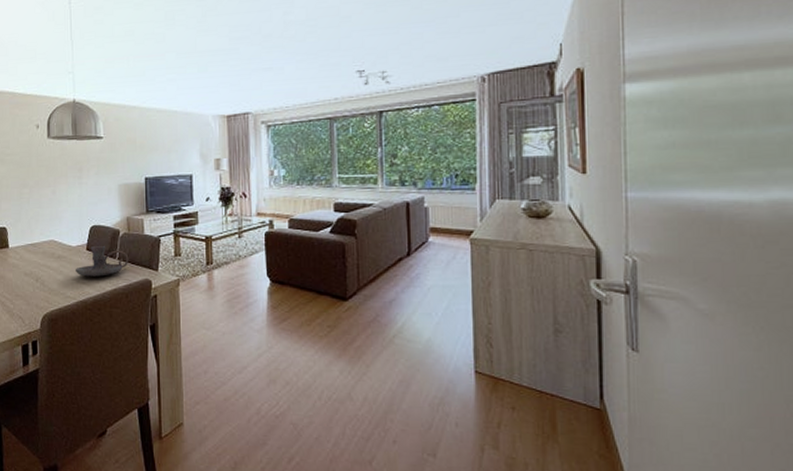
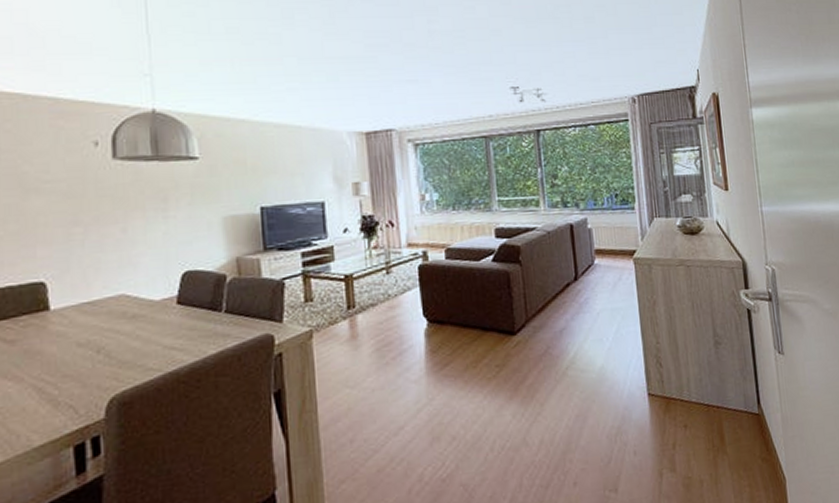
candle holder: present [76,245,129,277] -> none [161,295,241,340]

